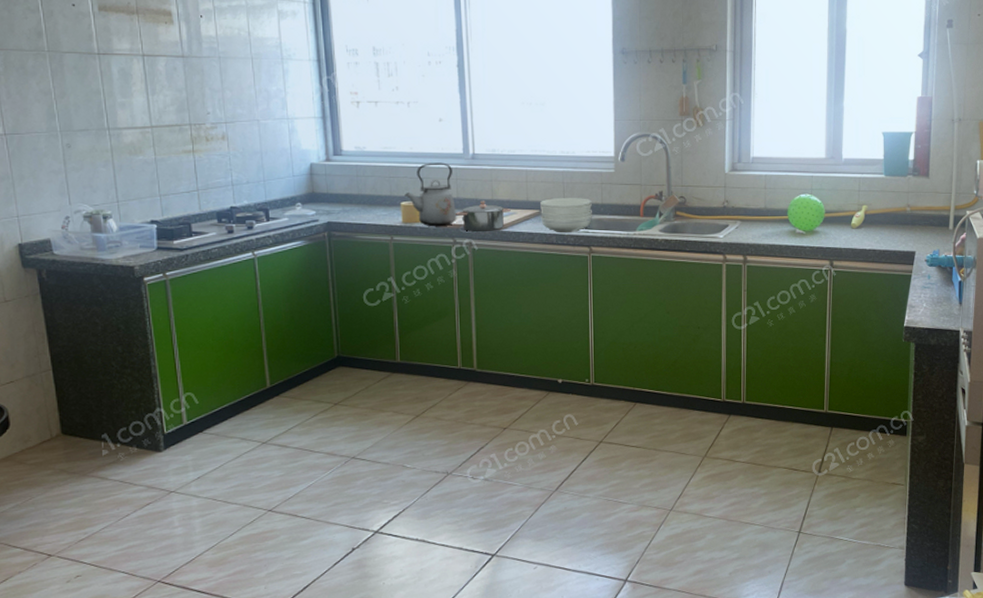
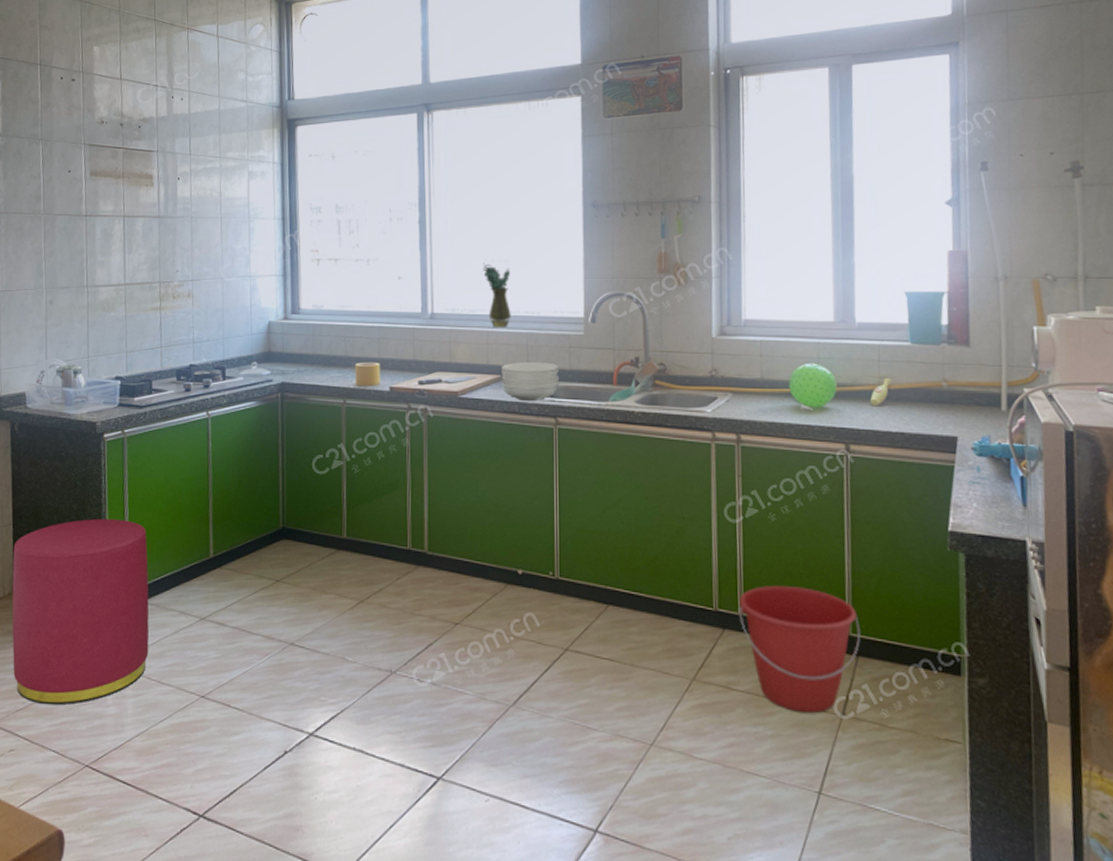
stool: none [56,358,212,533] -> present [12,518,149,705]
kettle: present [404,162,457,227] -> none [359,322,413,391]
cooking pot: present [454,200,511,233] -> none [410,363,470,398]
vase: none [521,105,548,167] -> present [483,262,511,328]
bucket: none [742,377,835,474] -> present [738,585,861,713]

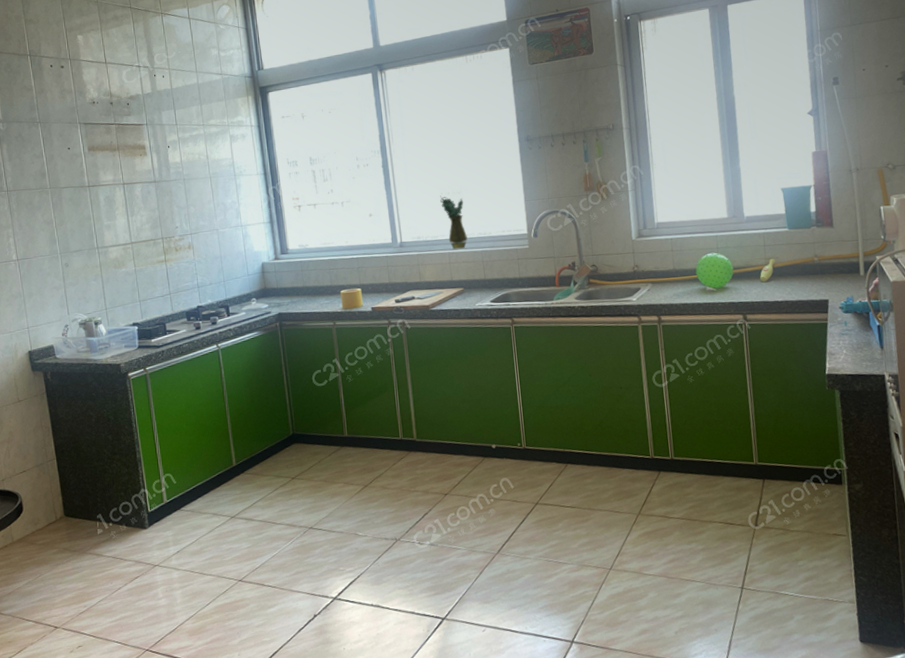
stool: present [12,518,149,705] -> none [59,443,190,605]
bowl: present [500,362,559,402] -> none [462,273,512,308]
bucket: present [738,585,861,713] -> none [669,431,765,528]

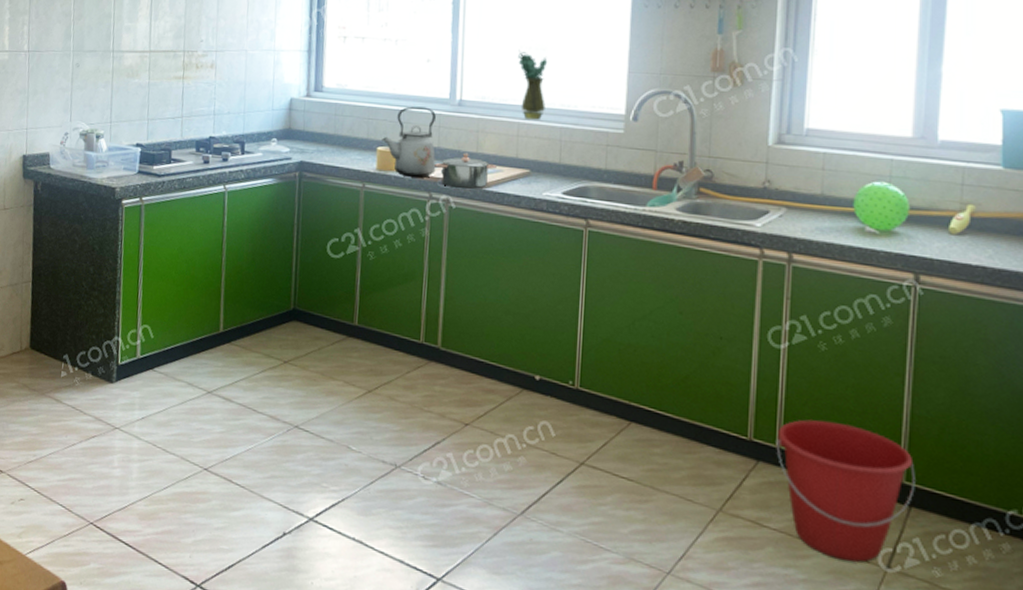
kettle: none [343,252,390,311] -> present [382,106,436,178]
cooking pot: none [388,283,438,313] -> present [433,153,497,190]
bucket: none [669,431,765,528] -> present [776,419,916,562]

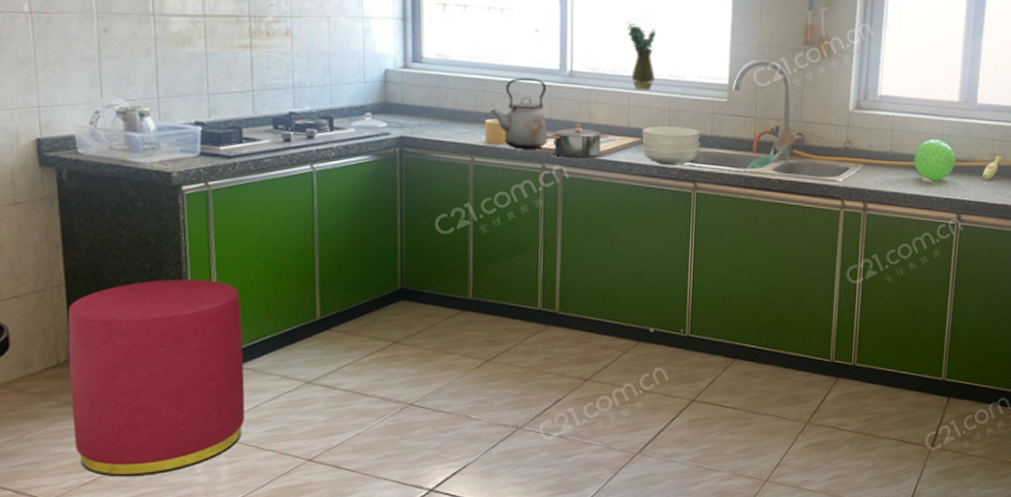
stool: none [26,283,160,462] -> present [67,278,245,477]
bowl: none [530,157,593,201] -> present [641,126,700,166]
bucket: present [776,419,916,562] -> none [852,338,953,446]

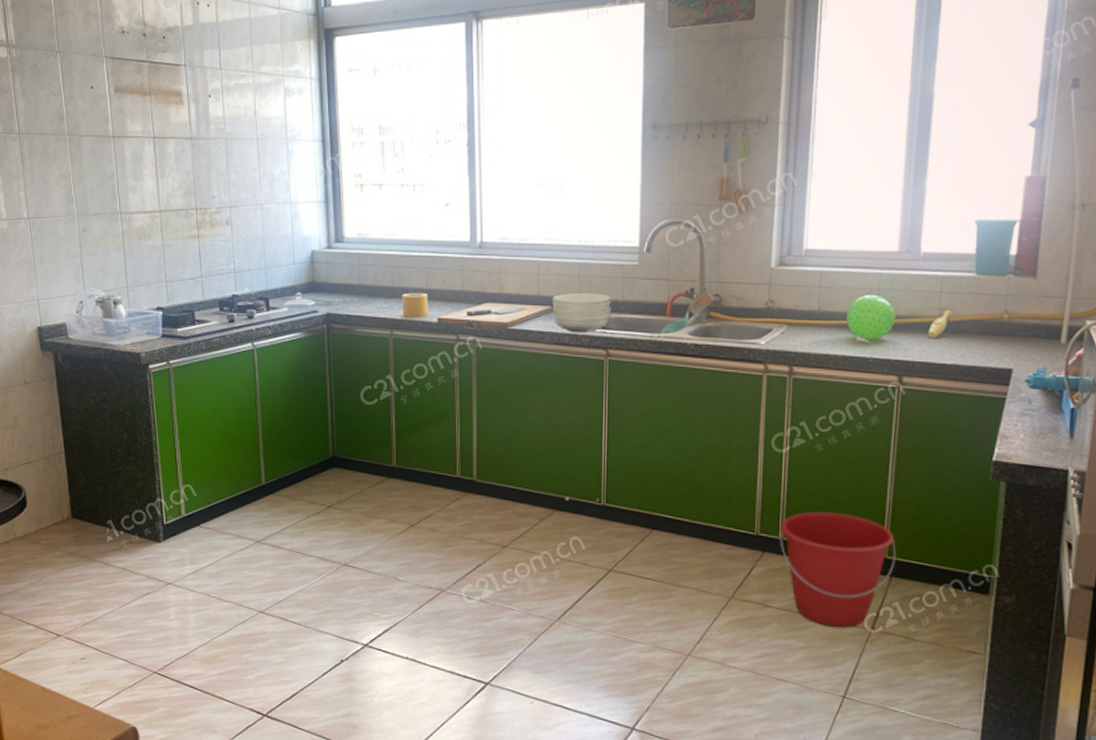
stool: present [67,278,245,477] -> none [67,447,207,619]
kettle: present [490,77,548,150] -> none [406,251,461,322]
cooking pot: present [545,123,609,159] -> none [459,294,520,330]
vase: present [627,21,657,90] -> none [535,188,564,257]
bucket: none [852,338,953,446] -> present [779,511,896,627]

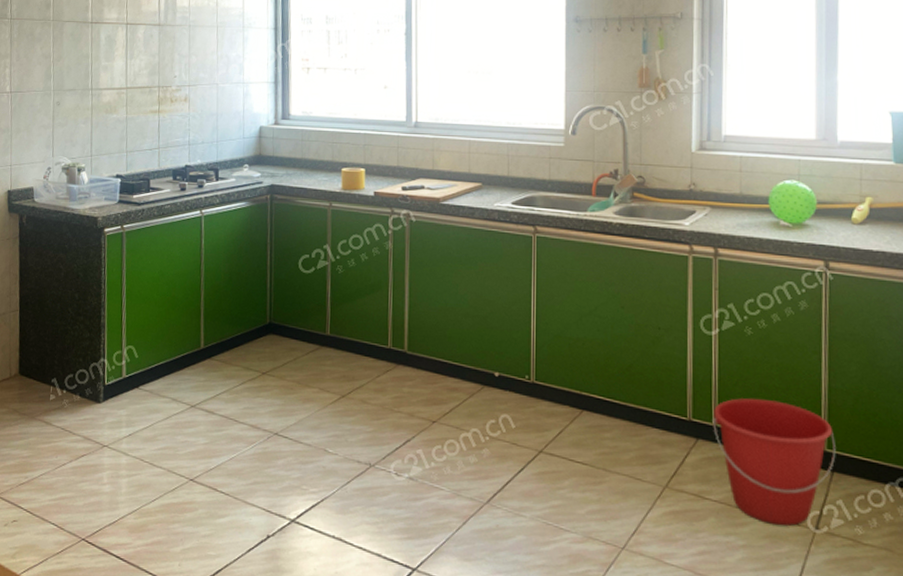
bowl: present [551,293,611,333] -> none [482,171,538,210]

